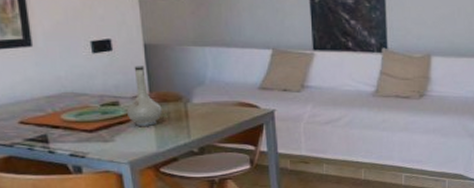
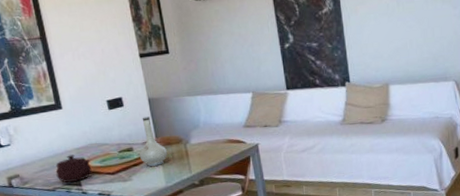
teapot: none [16,104,64,137] -> present [55,154,92,182]

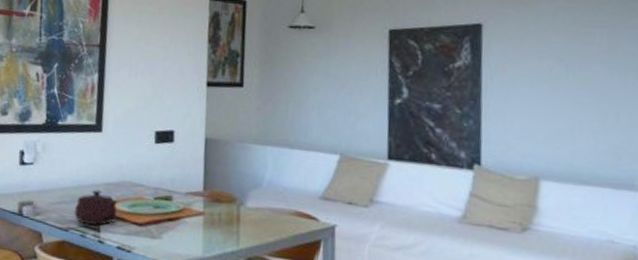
vase: present [139,116,167,167] -> none [178,160,214,227]

